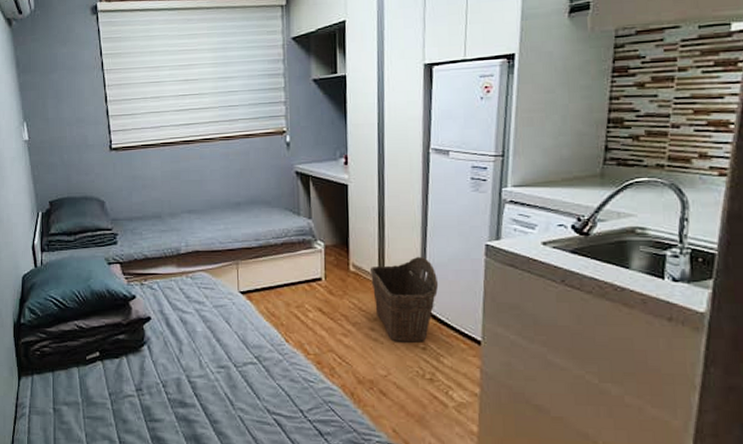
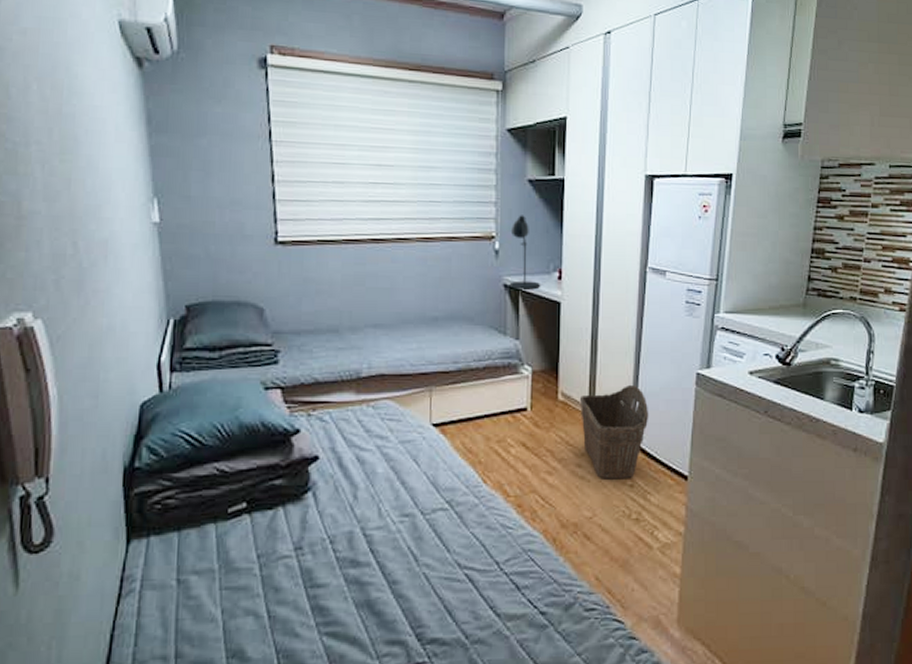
desk lamp: none [300,110,328,175] -> present [509,215,540,290]

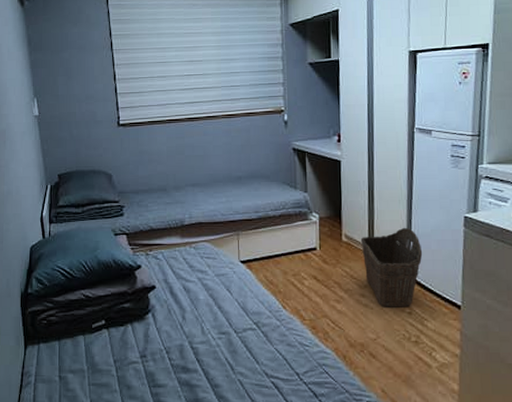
desk lamp: present [509,215,540,290] -> none [297,91,323,152]

